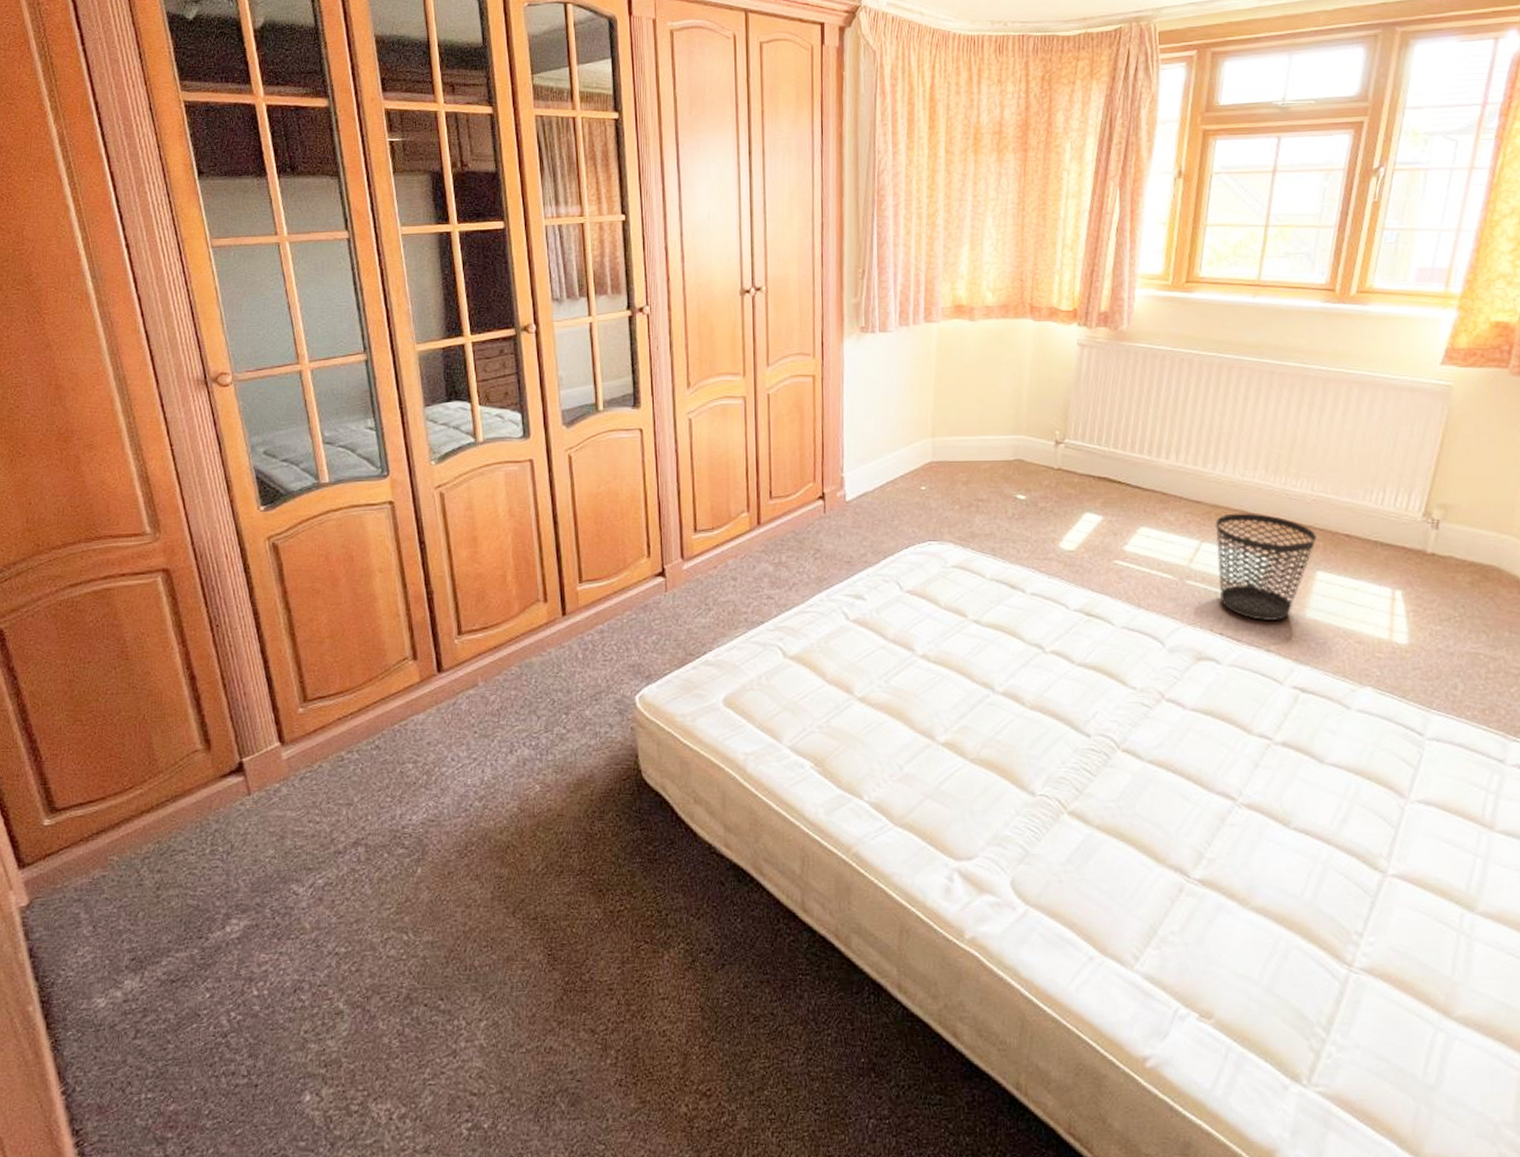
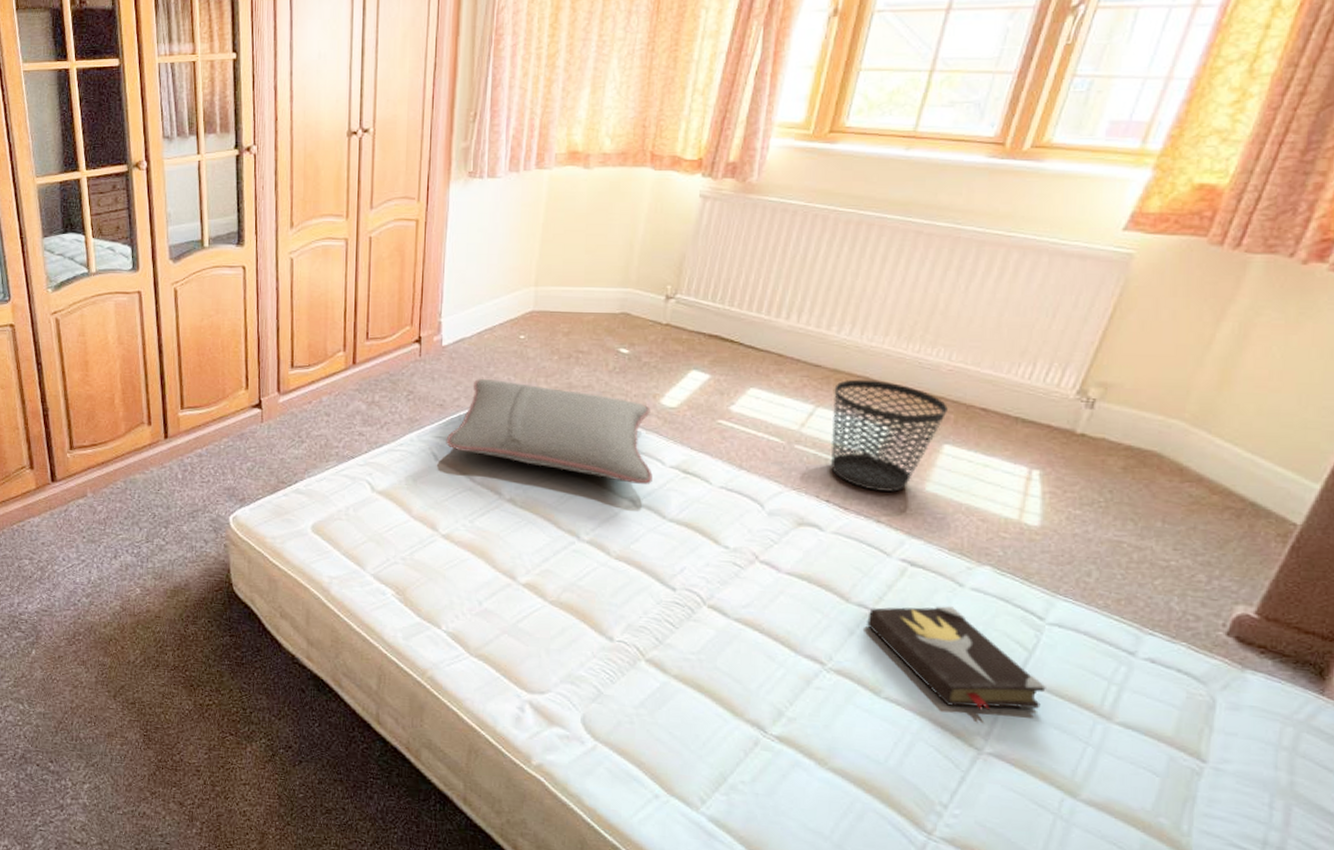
pillow: none [856,533,1059,631] -> present [446,379,653,485]
hardback book: none [1269,730,1434,833] -> present [867,606,1046,711]

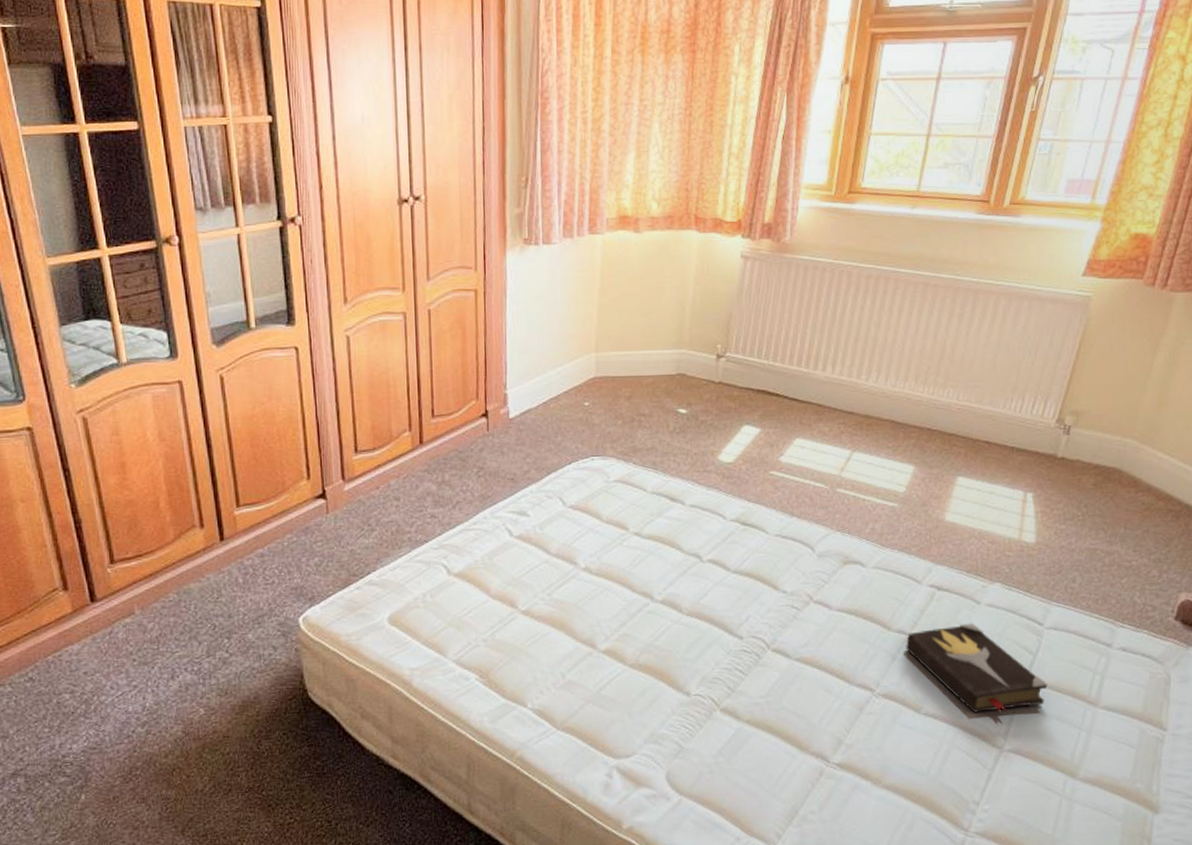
pillow: present [446,379,653,485] -> none [519,449,716,541]
wastebasket: present [831,379,948,492] -> none [866,422,959,525]

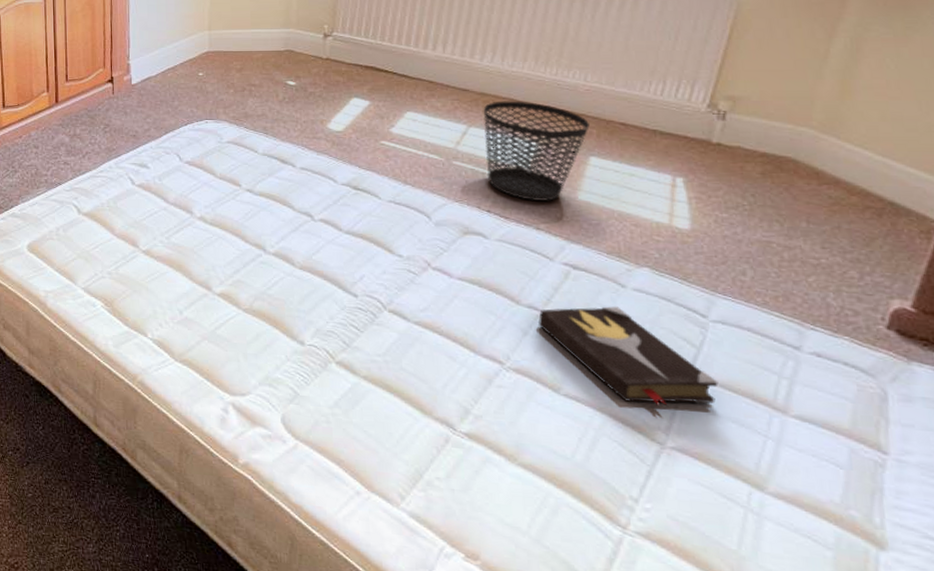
wastebasket: none [866,422,959,525] -> present [483,101,590,201]

